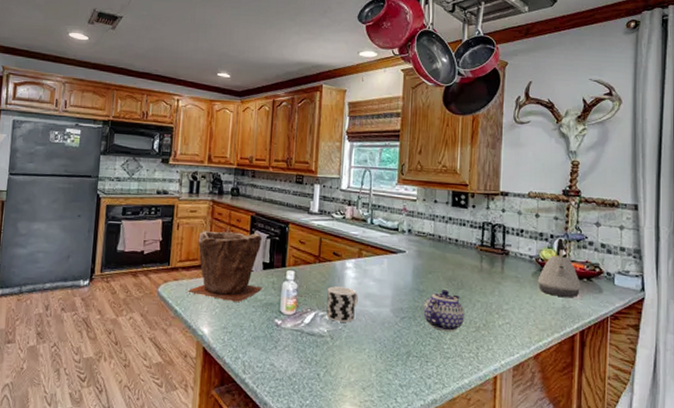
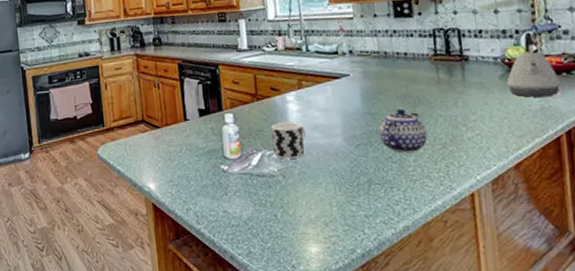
plant pot: present [188,230,262,302] -> none [127,81,202,154]

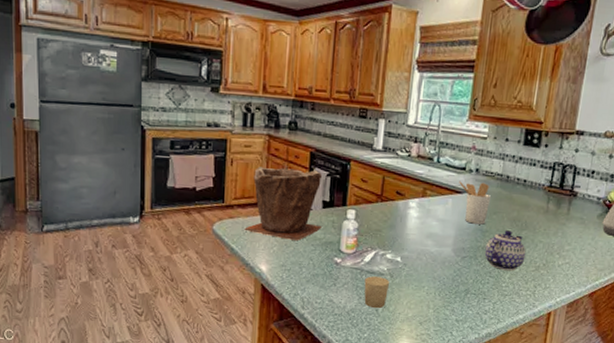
plant pot: none [127,81,202,154] -> present [244,166,322,241]
candle: none [256,179,284,215] -> present [364,276,389,309]
cup: present [271,122,306,159] -> none [386,226,420,261]
utensil holder: none [334,63,373,108] -> present [459,181,491,225]

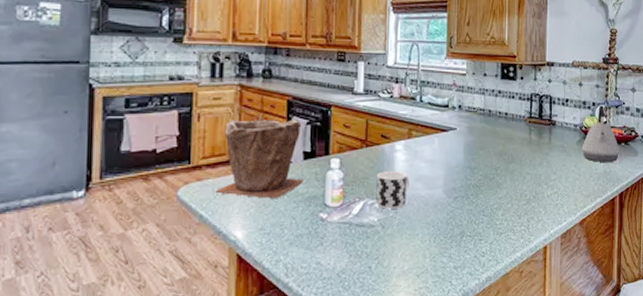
candle: present [364,276,389,309] -> none [354,229,381,266]
cup: none [386,226,420,261] -> present [376,171,409,209]
utensil holder: present [459,181,491,225] -> none [443,119,475,162]
teapot: present [484,230,526,271] -> none [476,165,516,208]

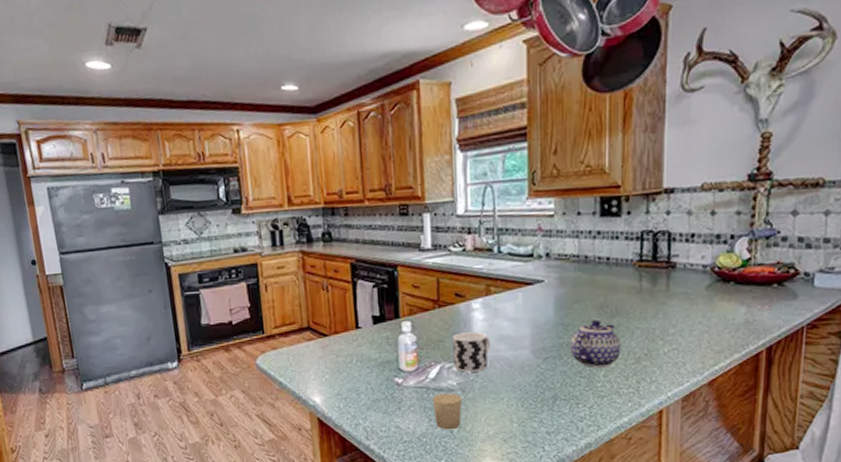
plant pot: present [215,120,304,199] -> none [290,283,375,365]
candle: none [354,229,381,266] -> present [432,393,462,430]
teapot: none [476,165,516,208] -> present [570,320,621,368]
kettle: present [582,105,620,163] -> none [713,237,770,311]

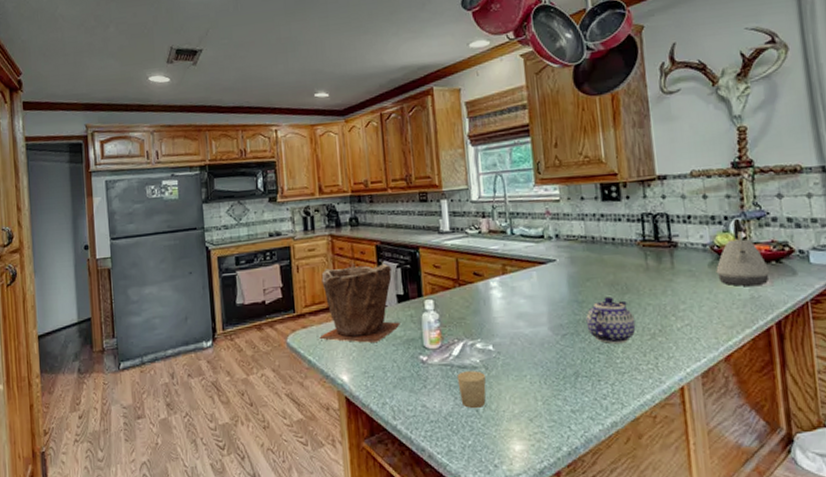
plant pot: none [290,283,375,365] -> present [319,264,400,343]
cup: present [452,332,490,372] -> none [473,309,510,350]
kettle: none [713,237,770,311] -> present [716,218,771,287]

